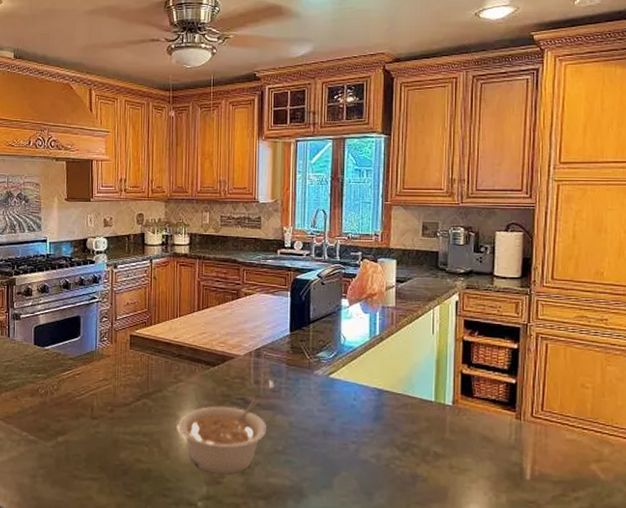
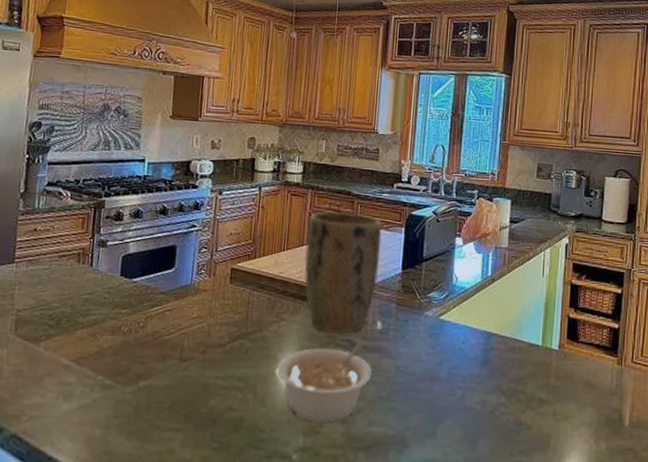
plant pot: none [197,278,269,393] -> present [304,211,383,334]

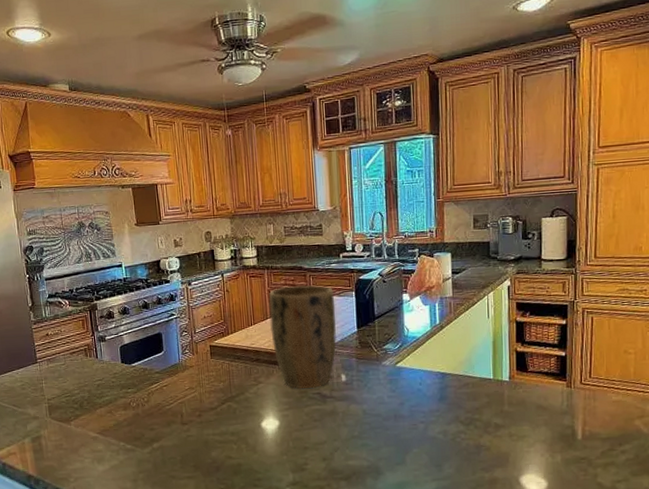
legume: present [277,339,373,424] -> none [261,391,343,463]

